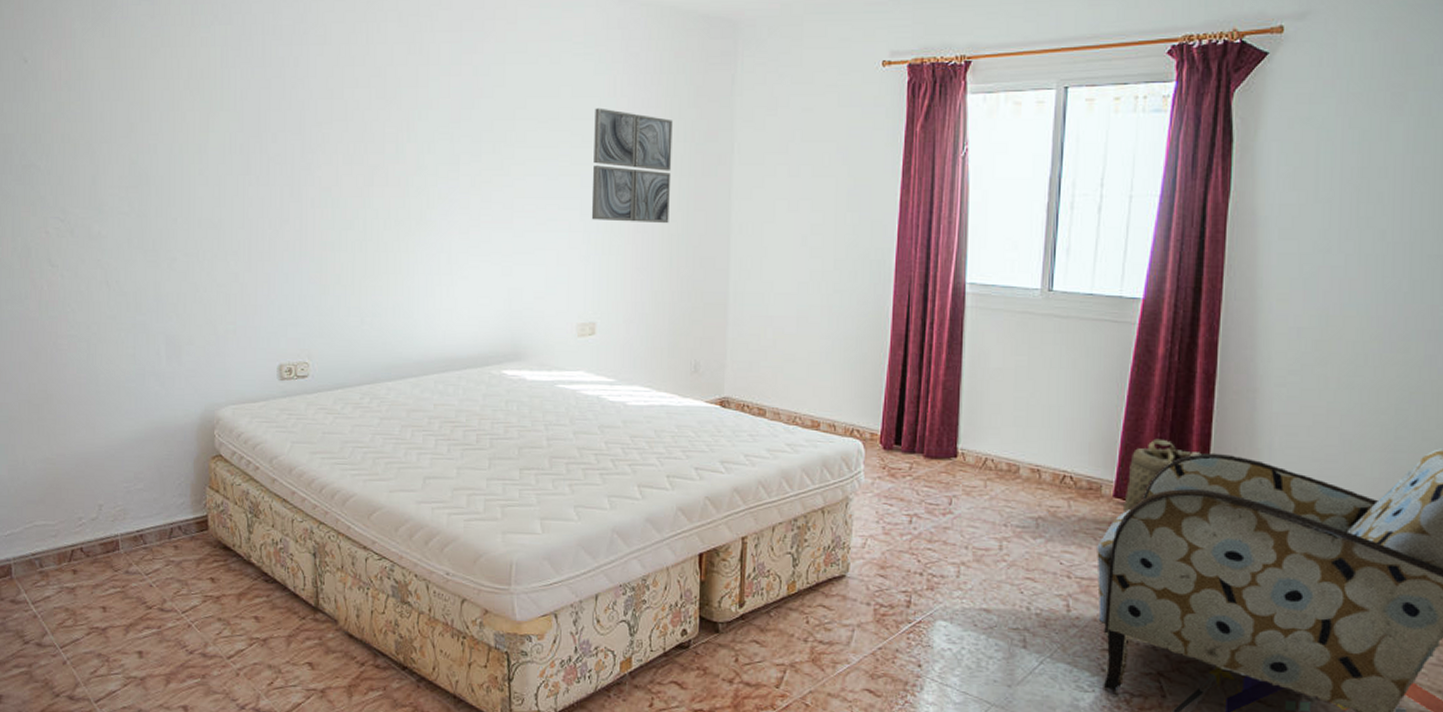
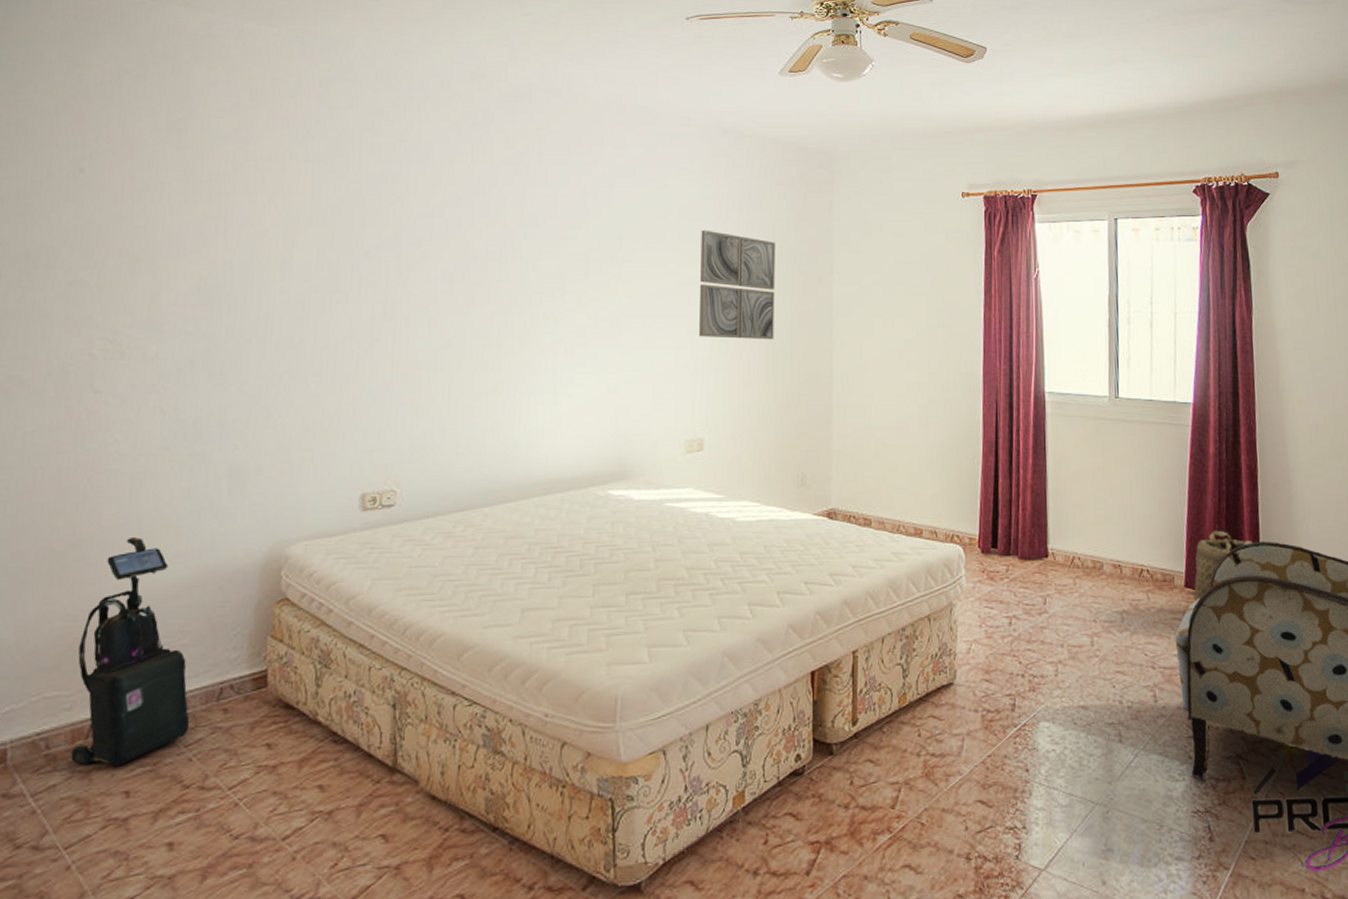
vacuum cleaner: none [58,394,149,586] -> present [71,536,190,766]

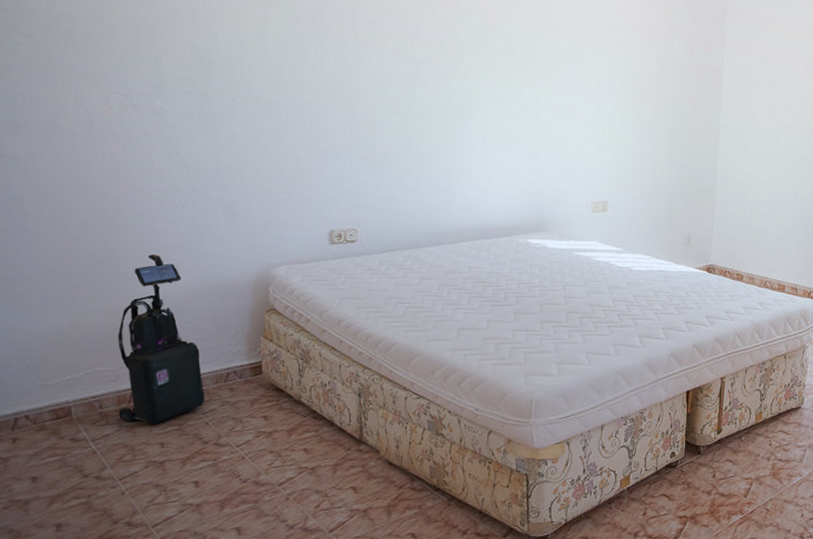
wall art: present [698,230,775,340] -> none [606,22,675,122]

